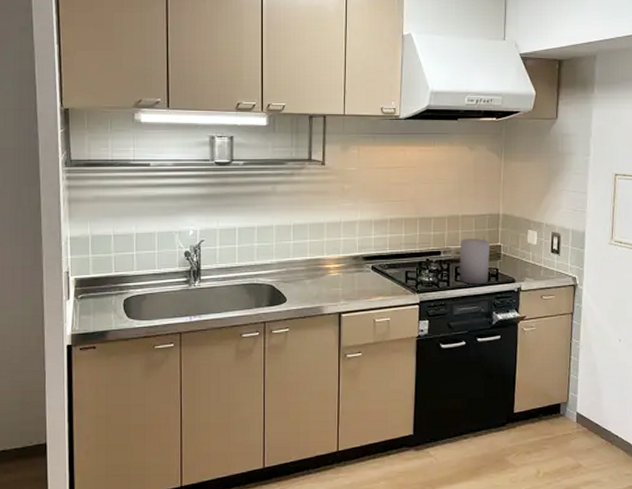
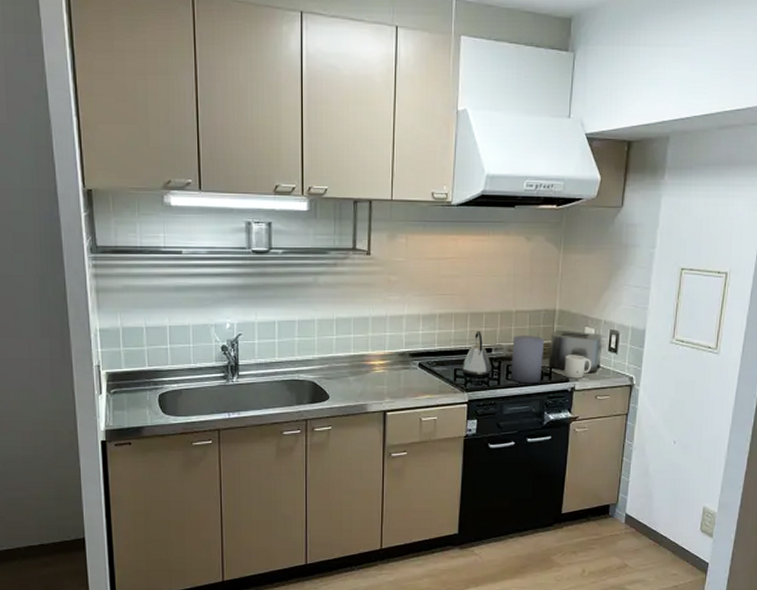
kettle: none [413,234,442,282] -> present [462,330,492,380]
toaster: none [494,233,547,274] -> present [548,331,604,374]
mug: none [510,256,536,279] -> present [564,355,592,379]

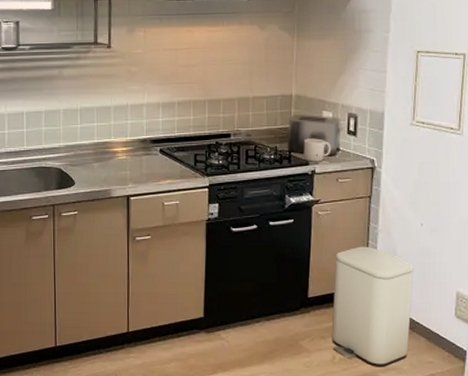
kettle: present [462,330,492,380] -> none [202,116,232,165]
canister: present [510,336,545,384] -> none [249,120,283,168]
pedal bin: none [582,463,665,580] -> present [331,246,414,367]

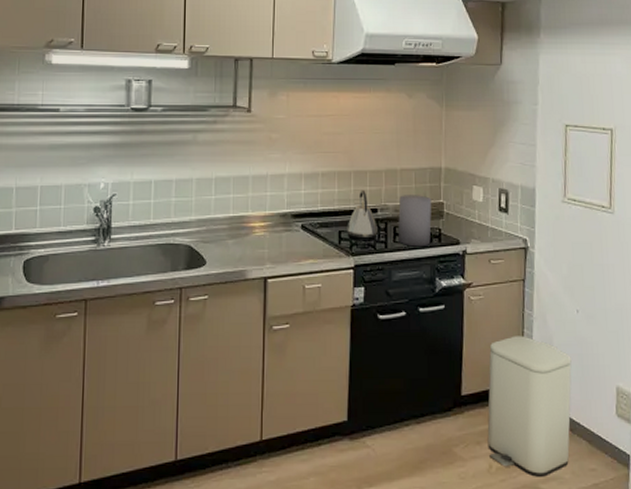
kettle: none [202,116,232,165] -> present [347,189,379,243]
canister: none [249,120,283,168] -> present [398,195,432,247]
toaster: present [287,115,343,157] -> none [437,189,494,235]
mug: present [303,138,332,162] -> none [454,215,483,241]

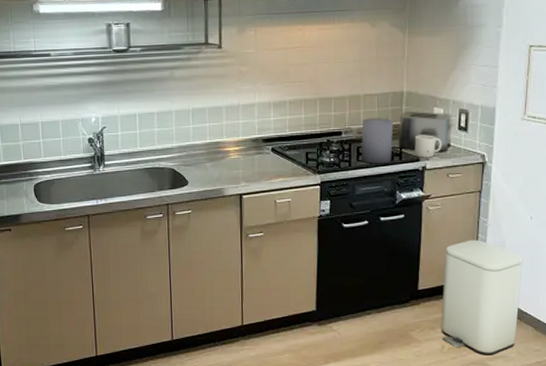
kettle: present [347,189,379,243] -> none [313,115,343,162]
toaster: none [437,189,494,235] -> present [398,111,454,153]
mug: none [454,215,483,241] -> present [414,135,442,158]

